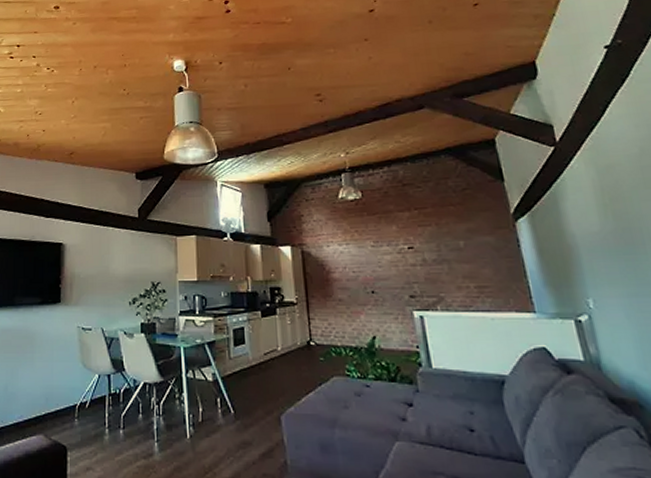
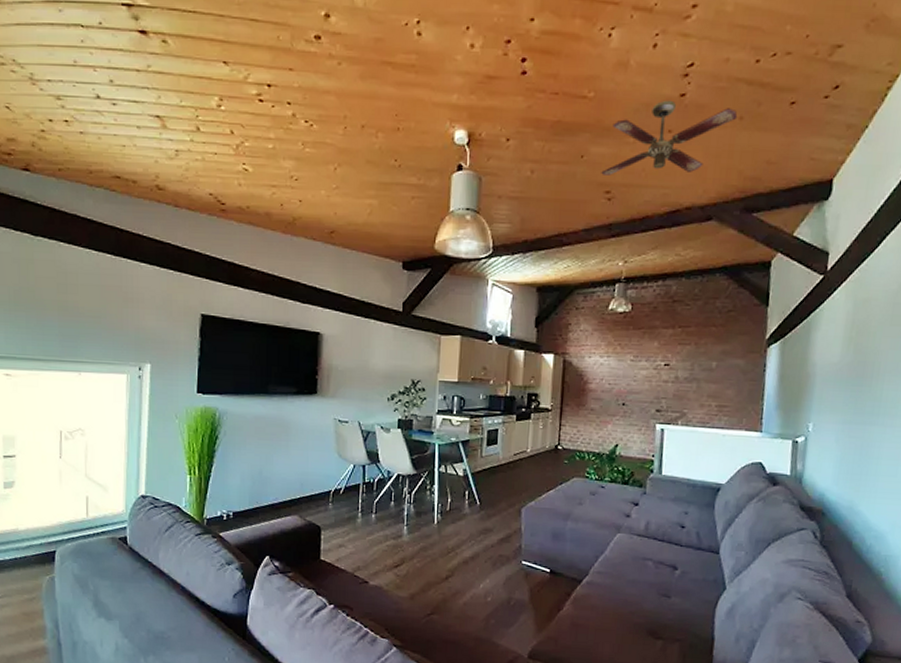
ceiling fan: none [309,15,427,82] -> present [601,100,738,175]

